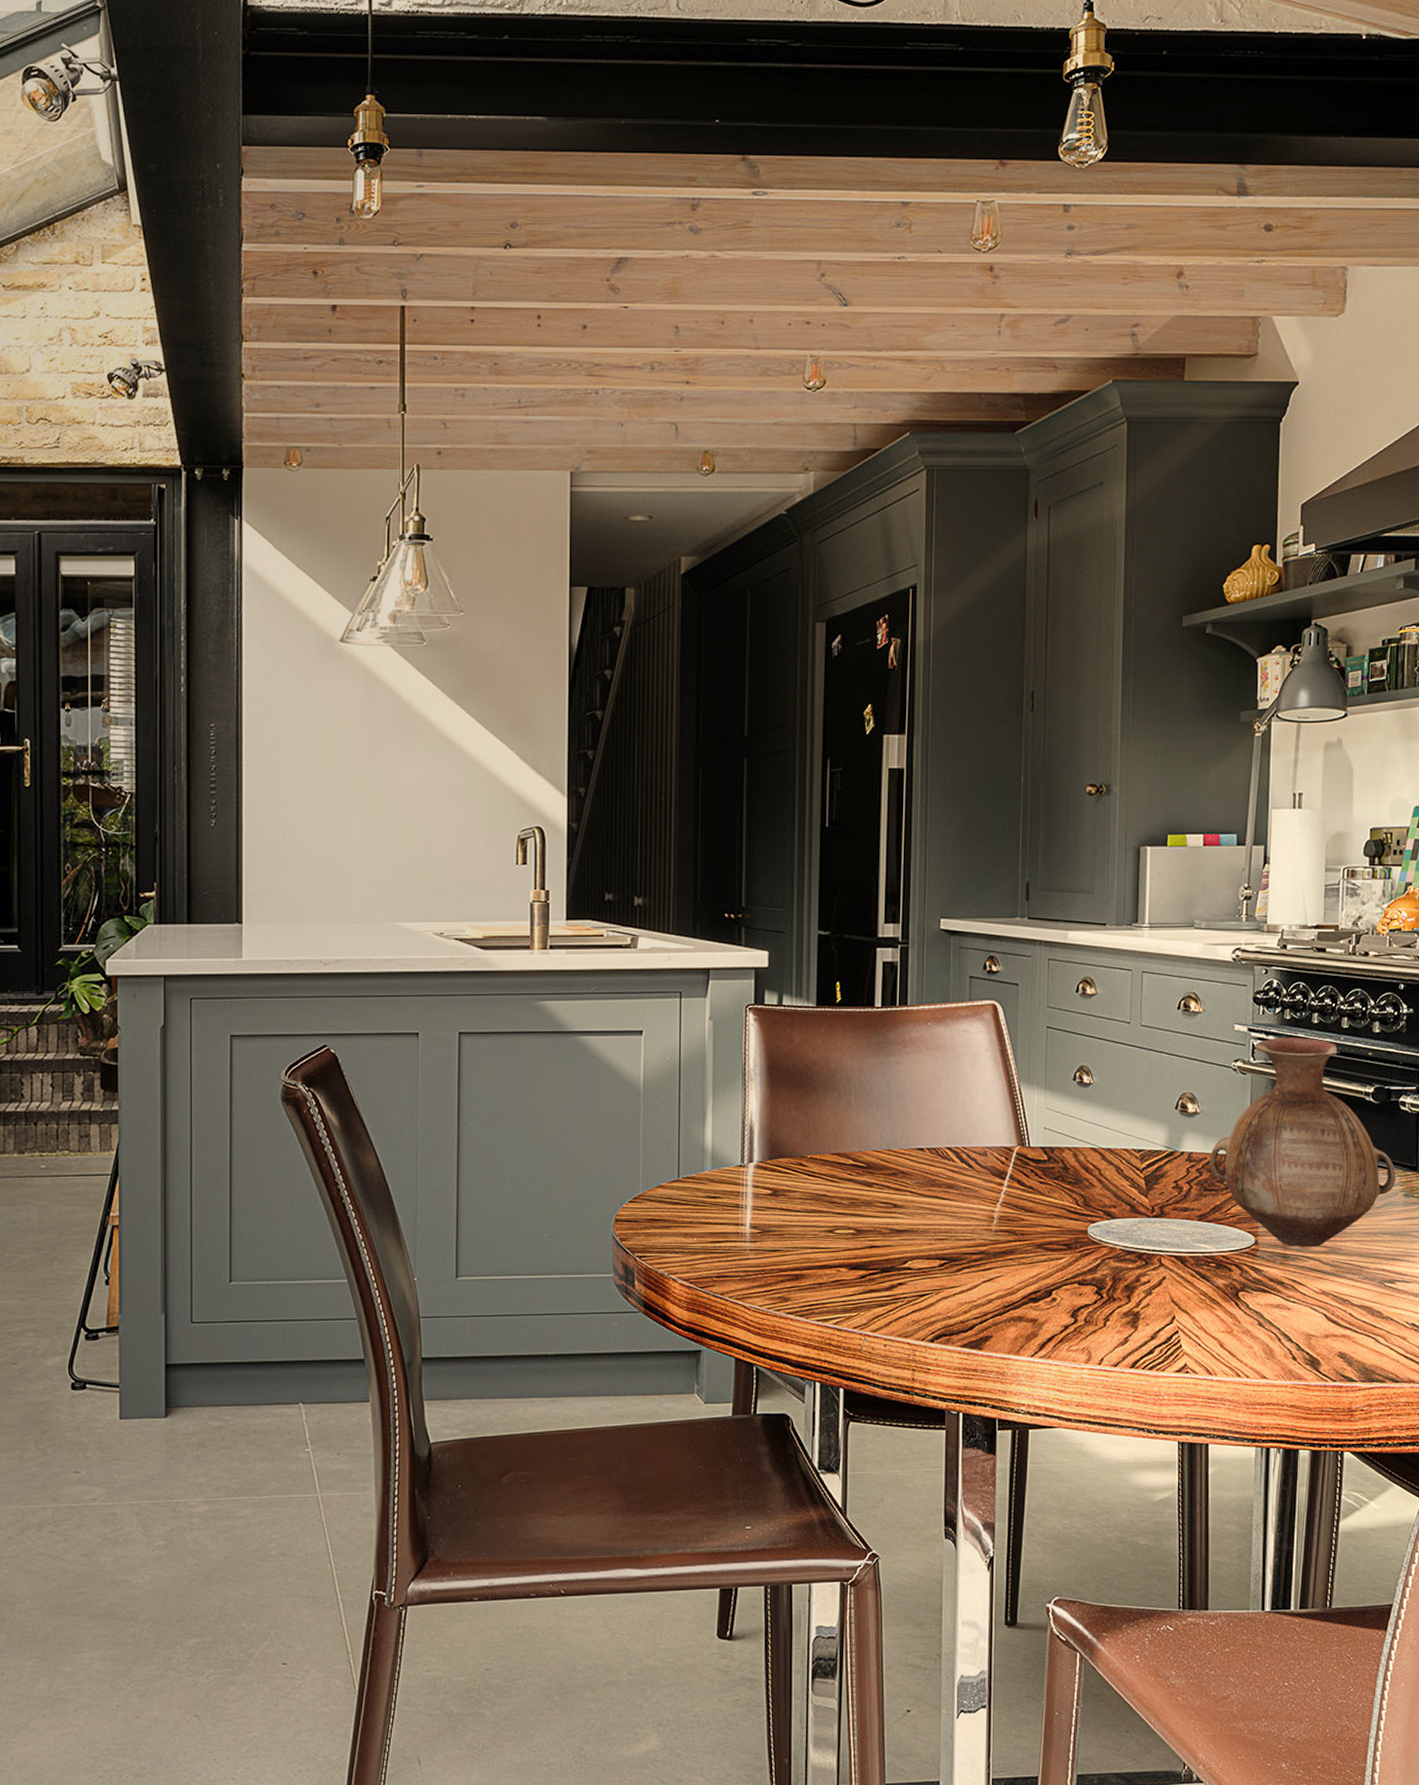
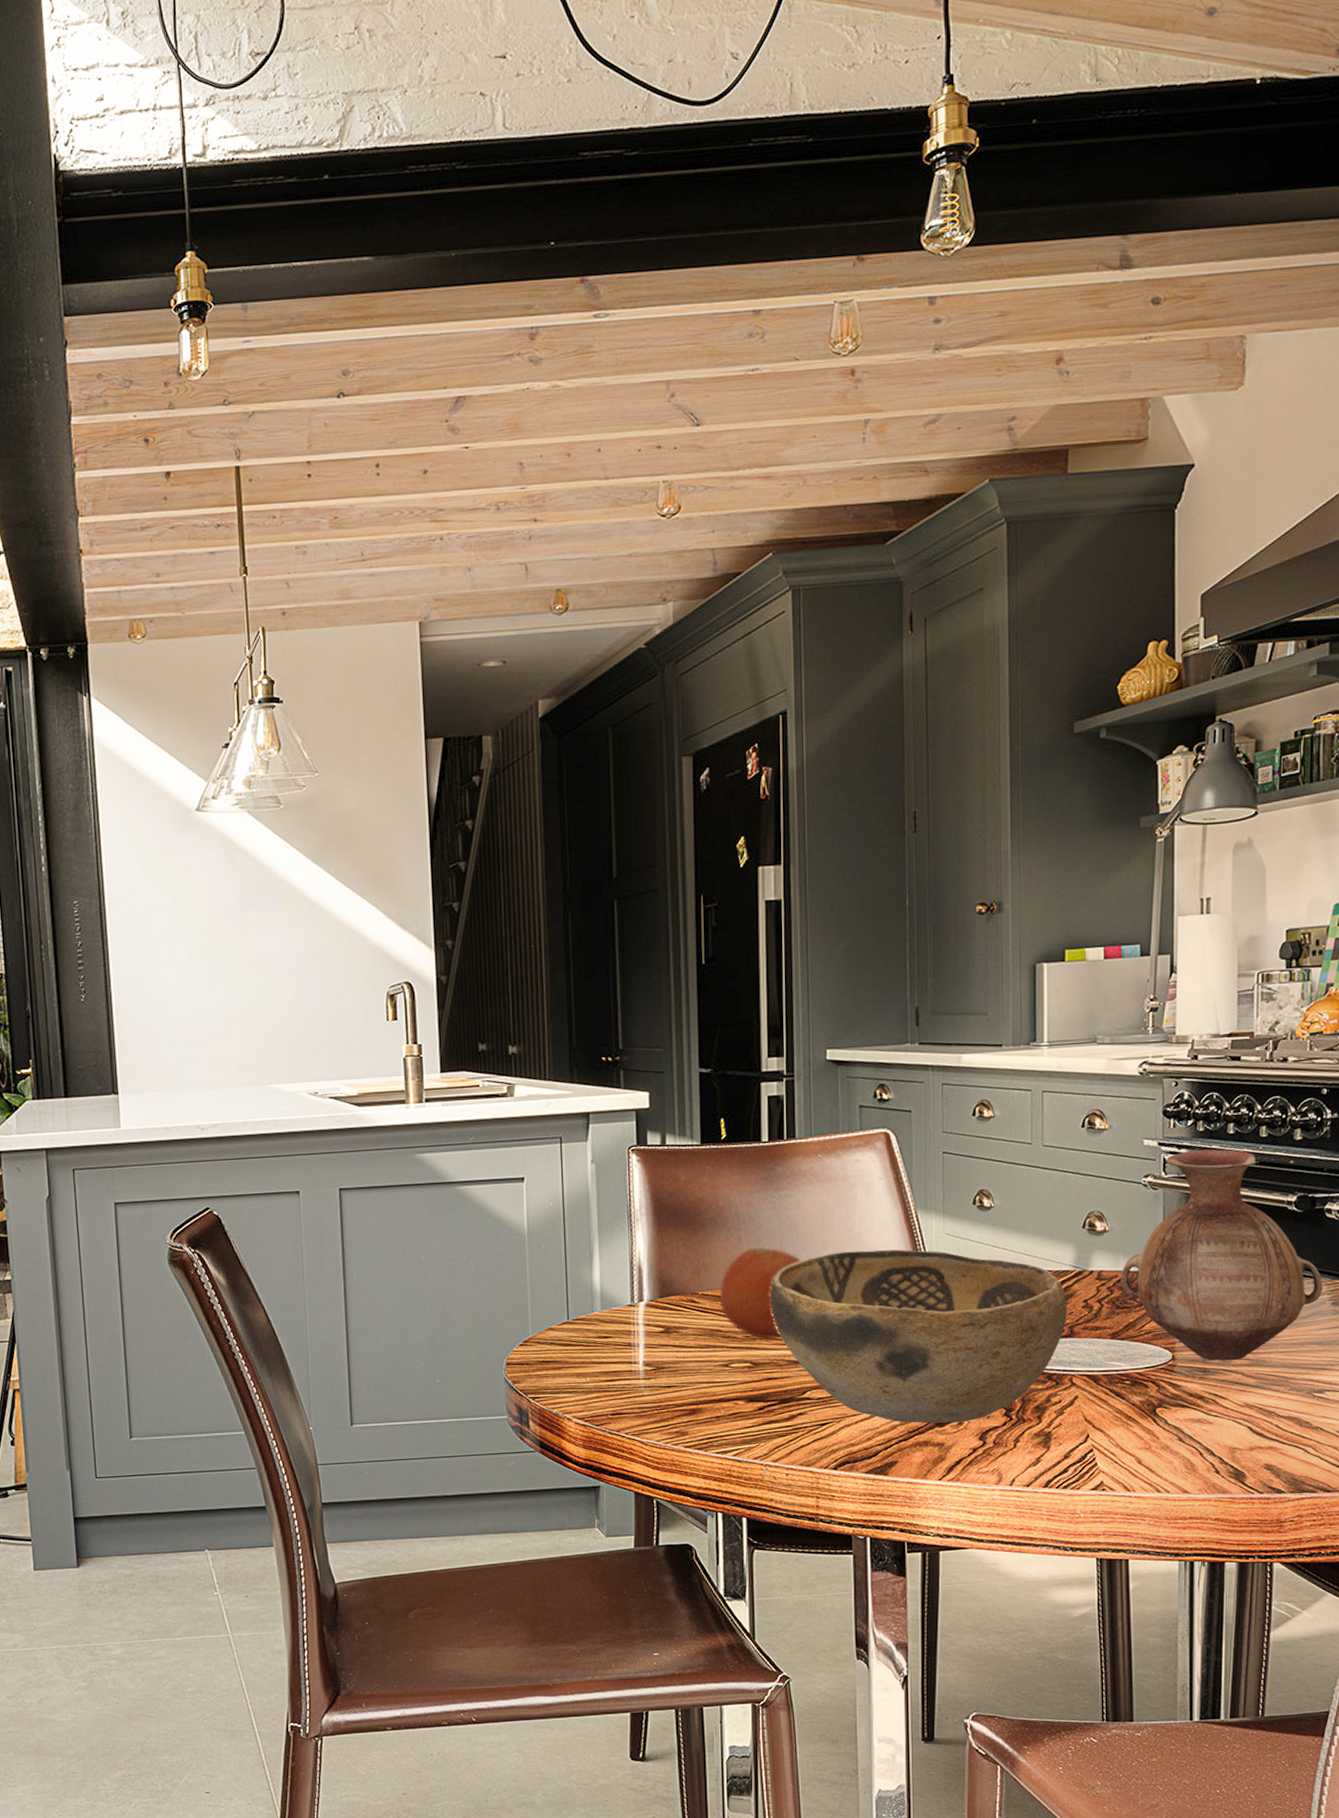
fruit: none [827,1112,907,1207] -> present [719,1246,801,1340]
decorative bowl: none [875,1121,1159,1299] -> present [769,1249,1067,1424]

